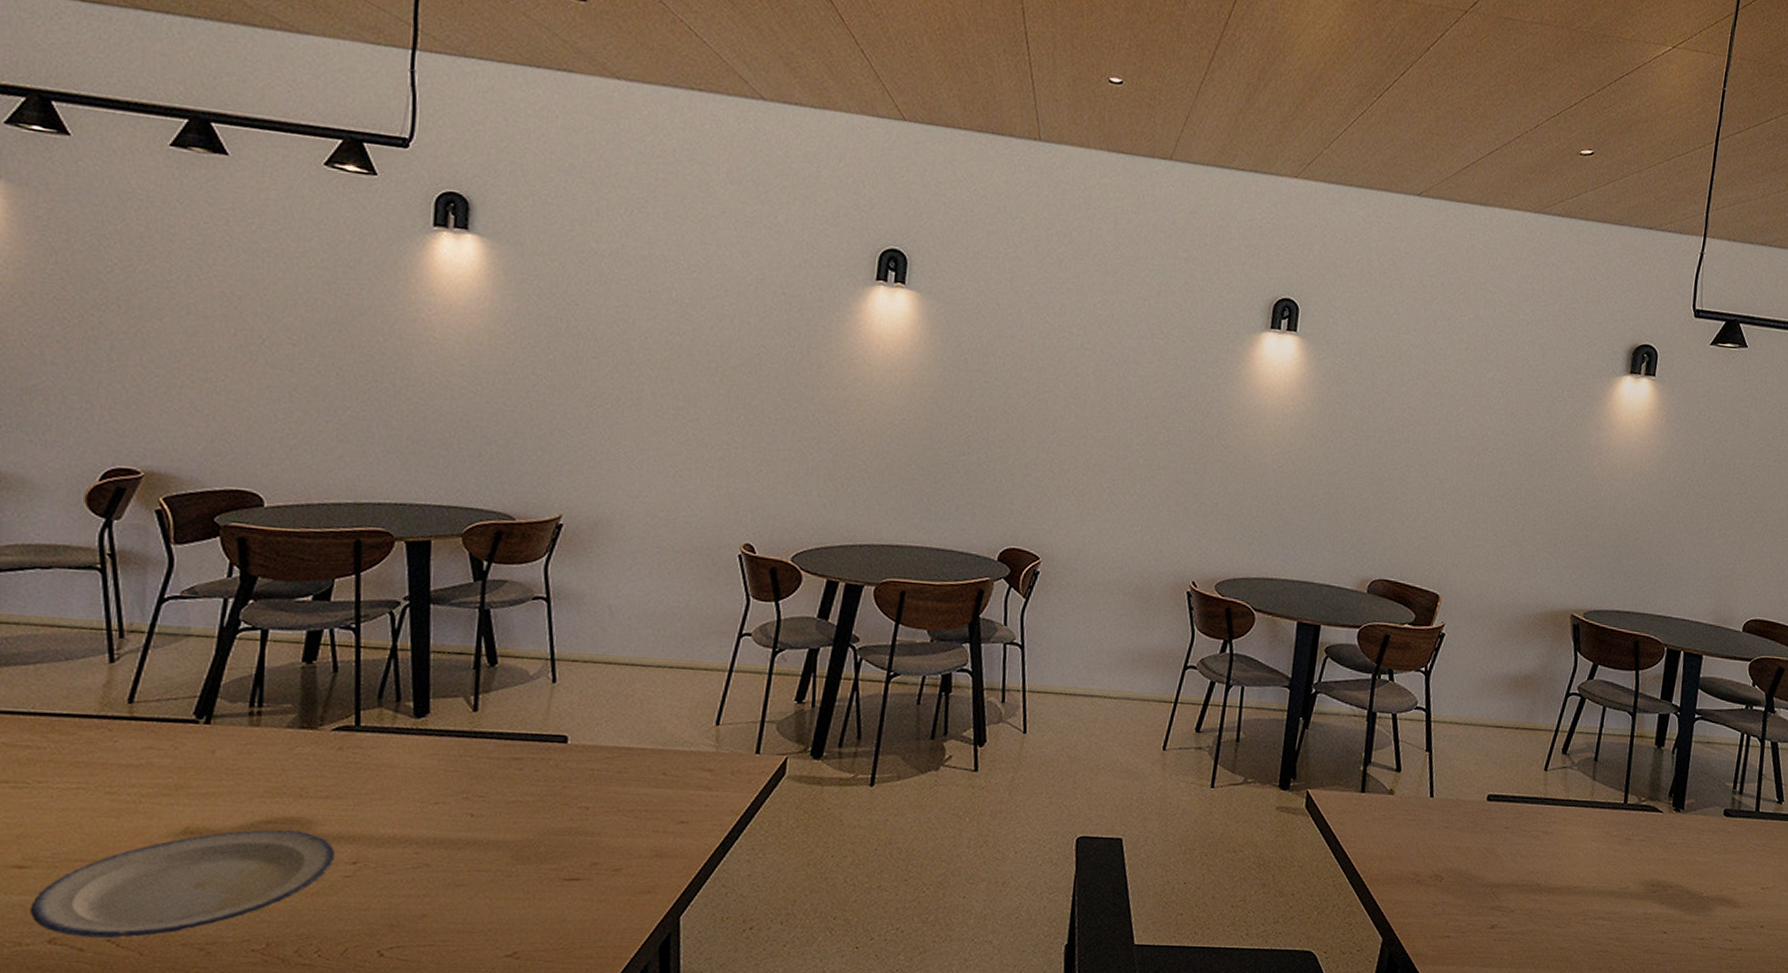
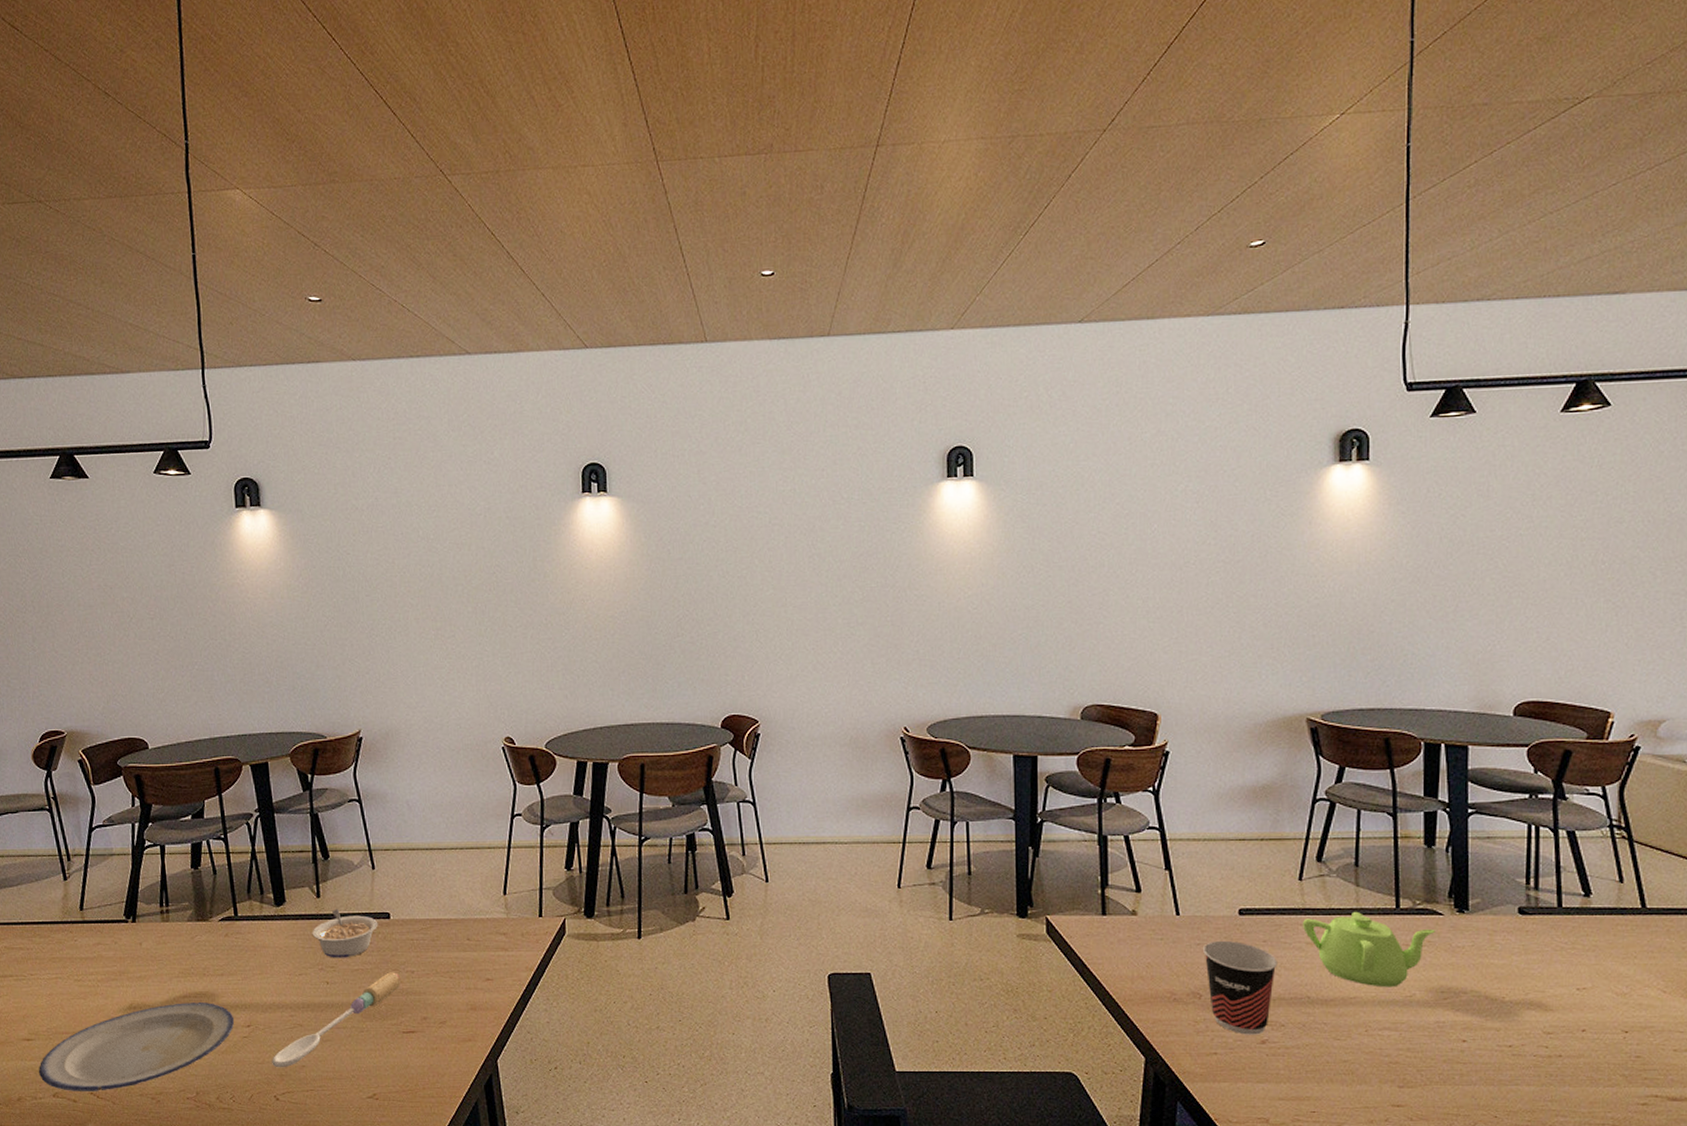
spoon: none [380,807,570,917] -> present [272,972,401,1068]
legume: none [460,727,551,787] -> present [312,909,379,958]
cup: none [1450,824,1516,920] -> present [1203,940,1278,1035]
teapot: none [1541,805,1654,879] -> present [1302,912,1435,988]

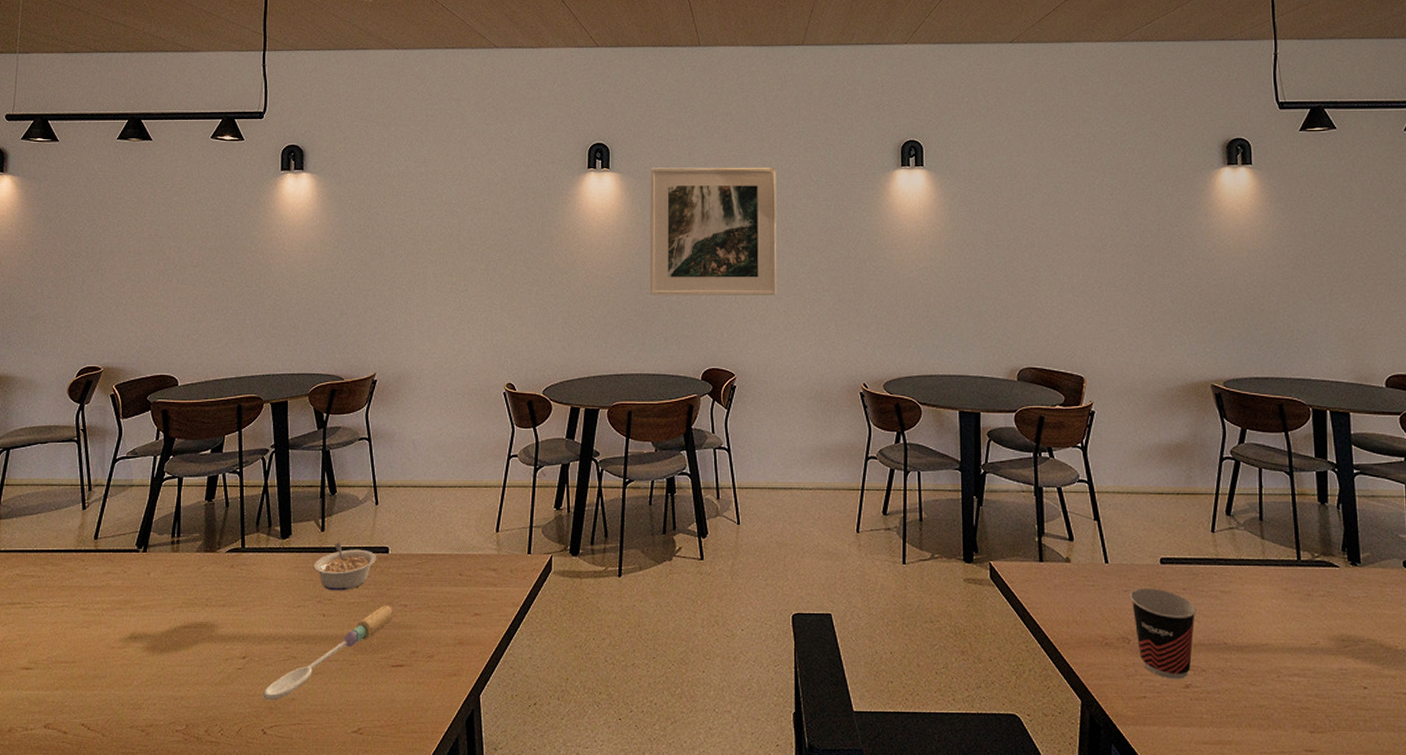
plate: present [38,1001,235,1091] -> none [32,632,231,723]
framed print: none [654,484,803,636] -> present [650,167,777,296]
teapot: present [1302,912,1435,988] -> none [1216,563,1333,635]

